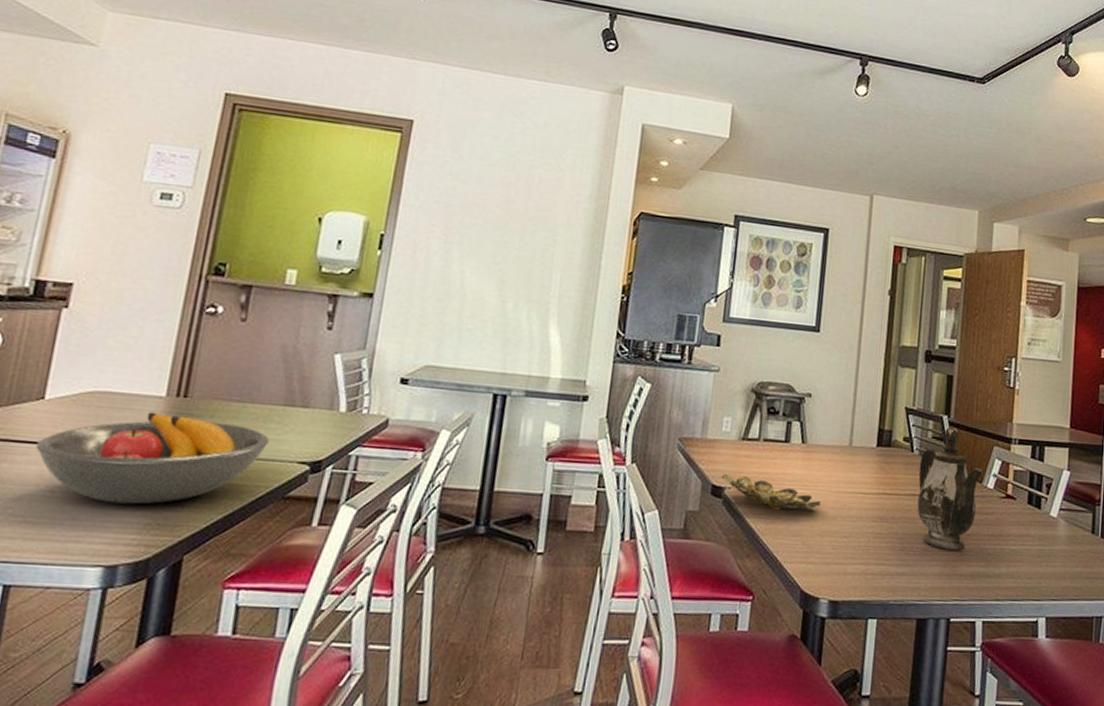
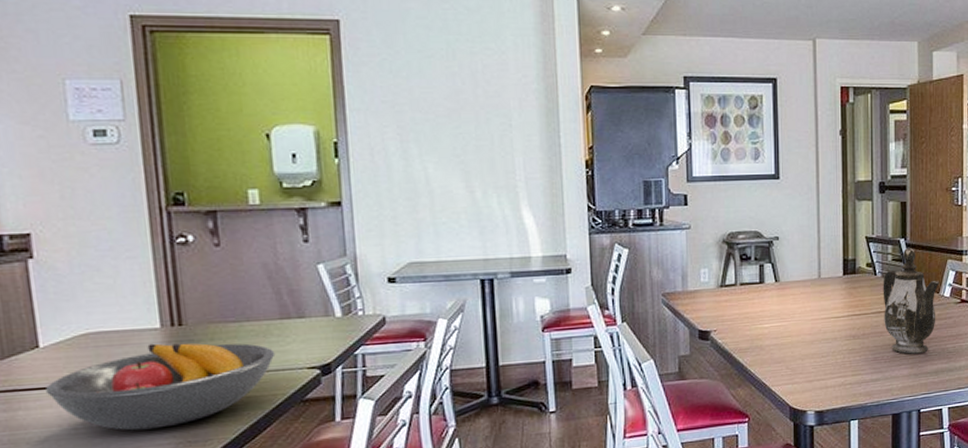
bowl: present [721,473,821,511] -> none [706,318,798,344]

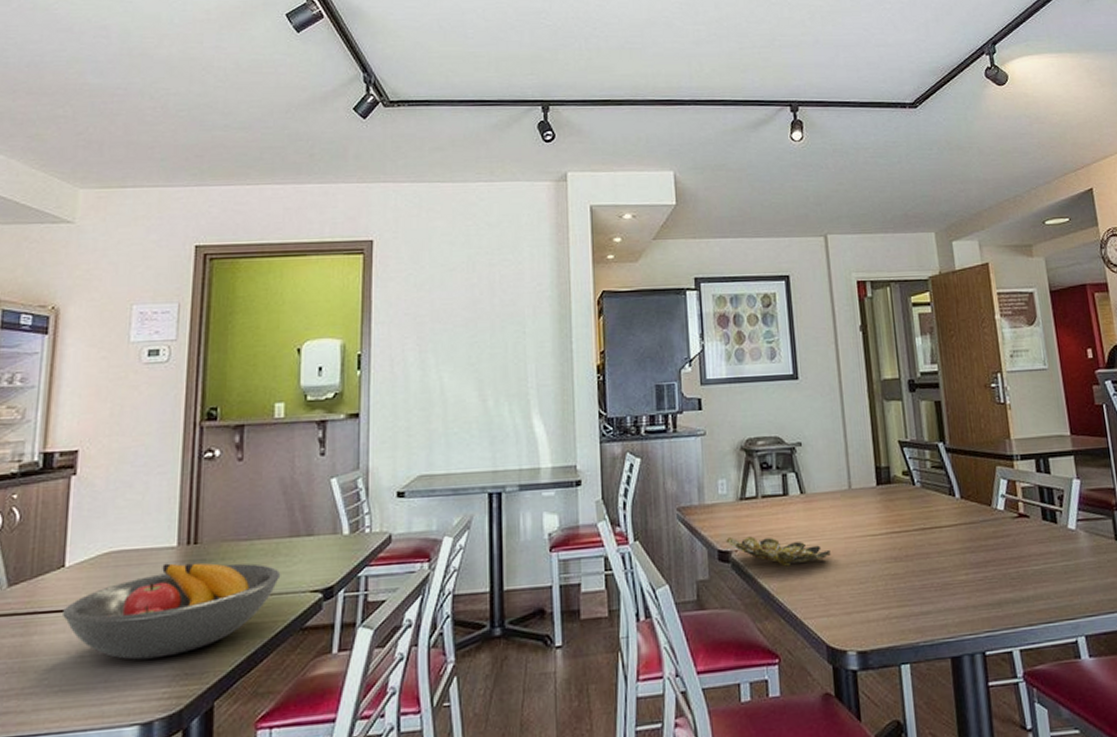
bowl: none [706,318,798,344] -> present [726,536,831,567]
teapot: present [883,248,940,355] -> none [923,453,992,581]

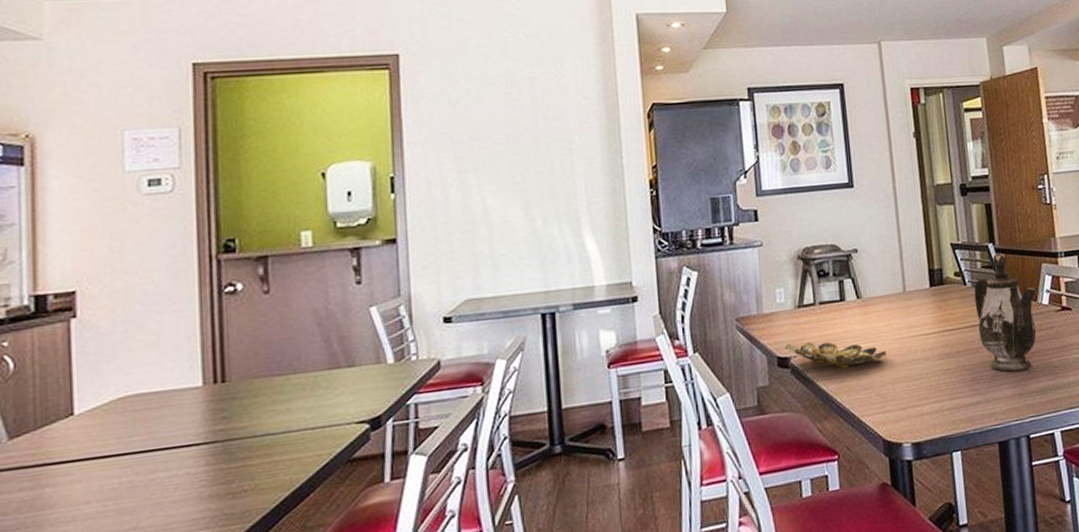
fruit bowl: present [63,562,281,660] -> none [77,398,323,505]
teapot: none [923,453,992,581] -> present [974,253,1037,372]

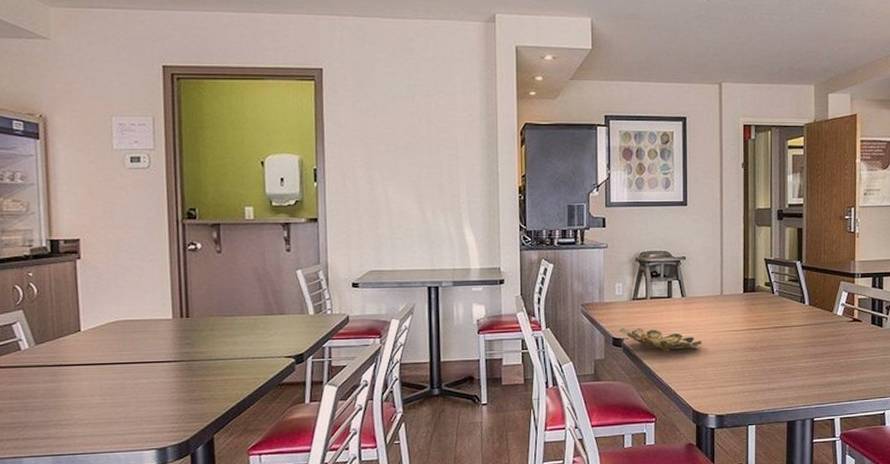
teapot: present [974,253,1037,372] -> none [780,270,833,367]

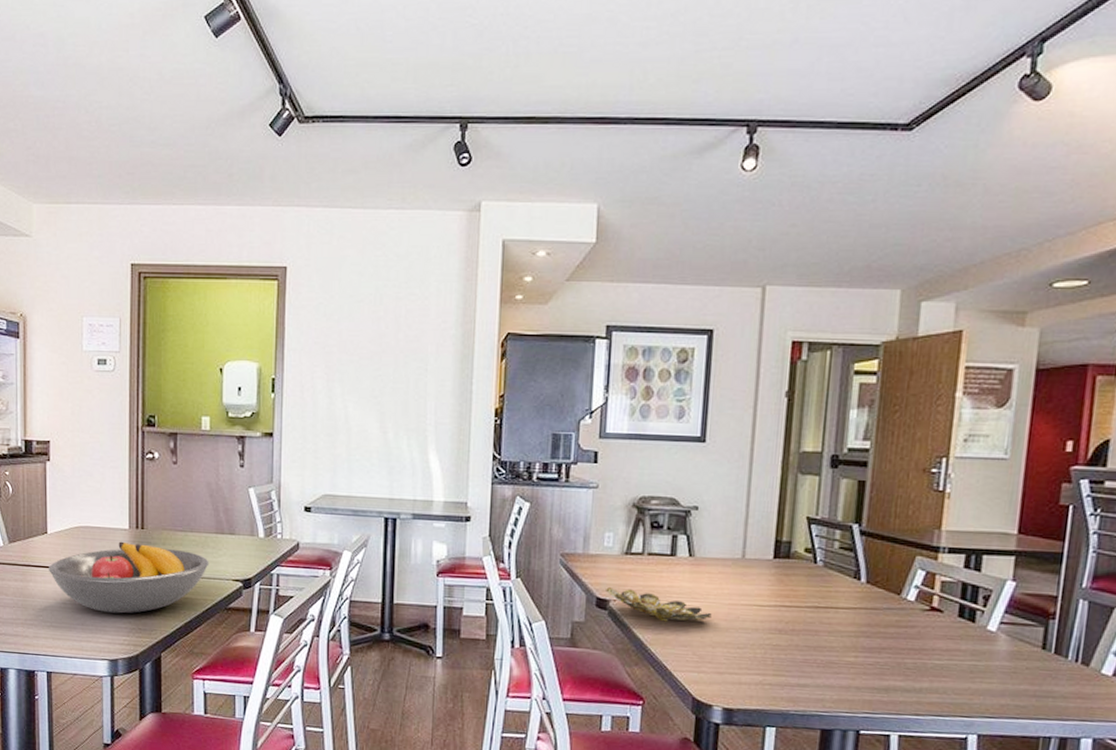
fruit bowl: none [84,331,260,403] -> present [49,541,209,614]

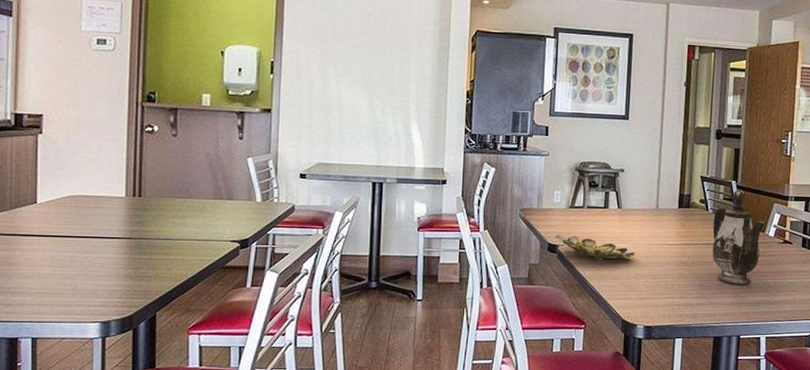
fruit bowl: present [49,541,209,614] -> none [37,209,207,277]
teapot: none [821,536,903,664] -> present [712,190,766,285]

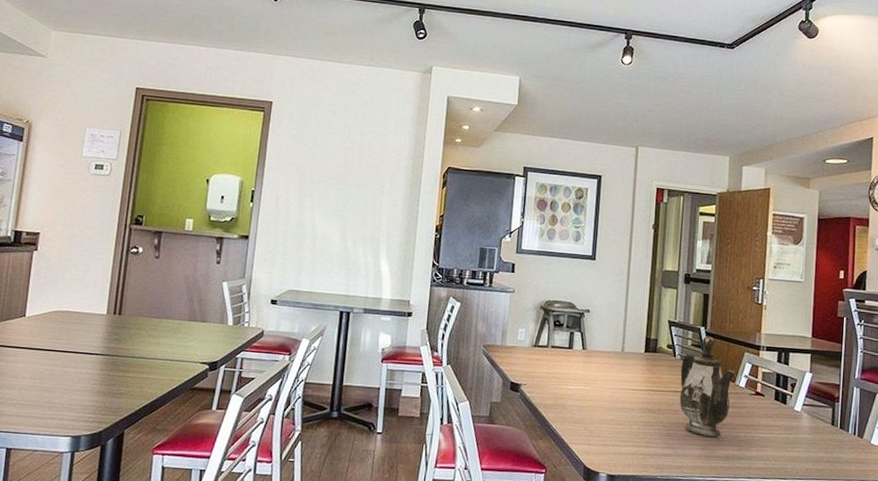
bowl: present [555,234,635,261] -> none [518,373,599,403]

